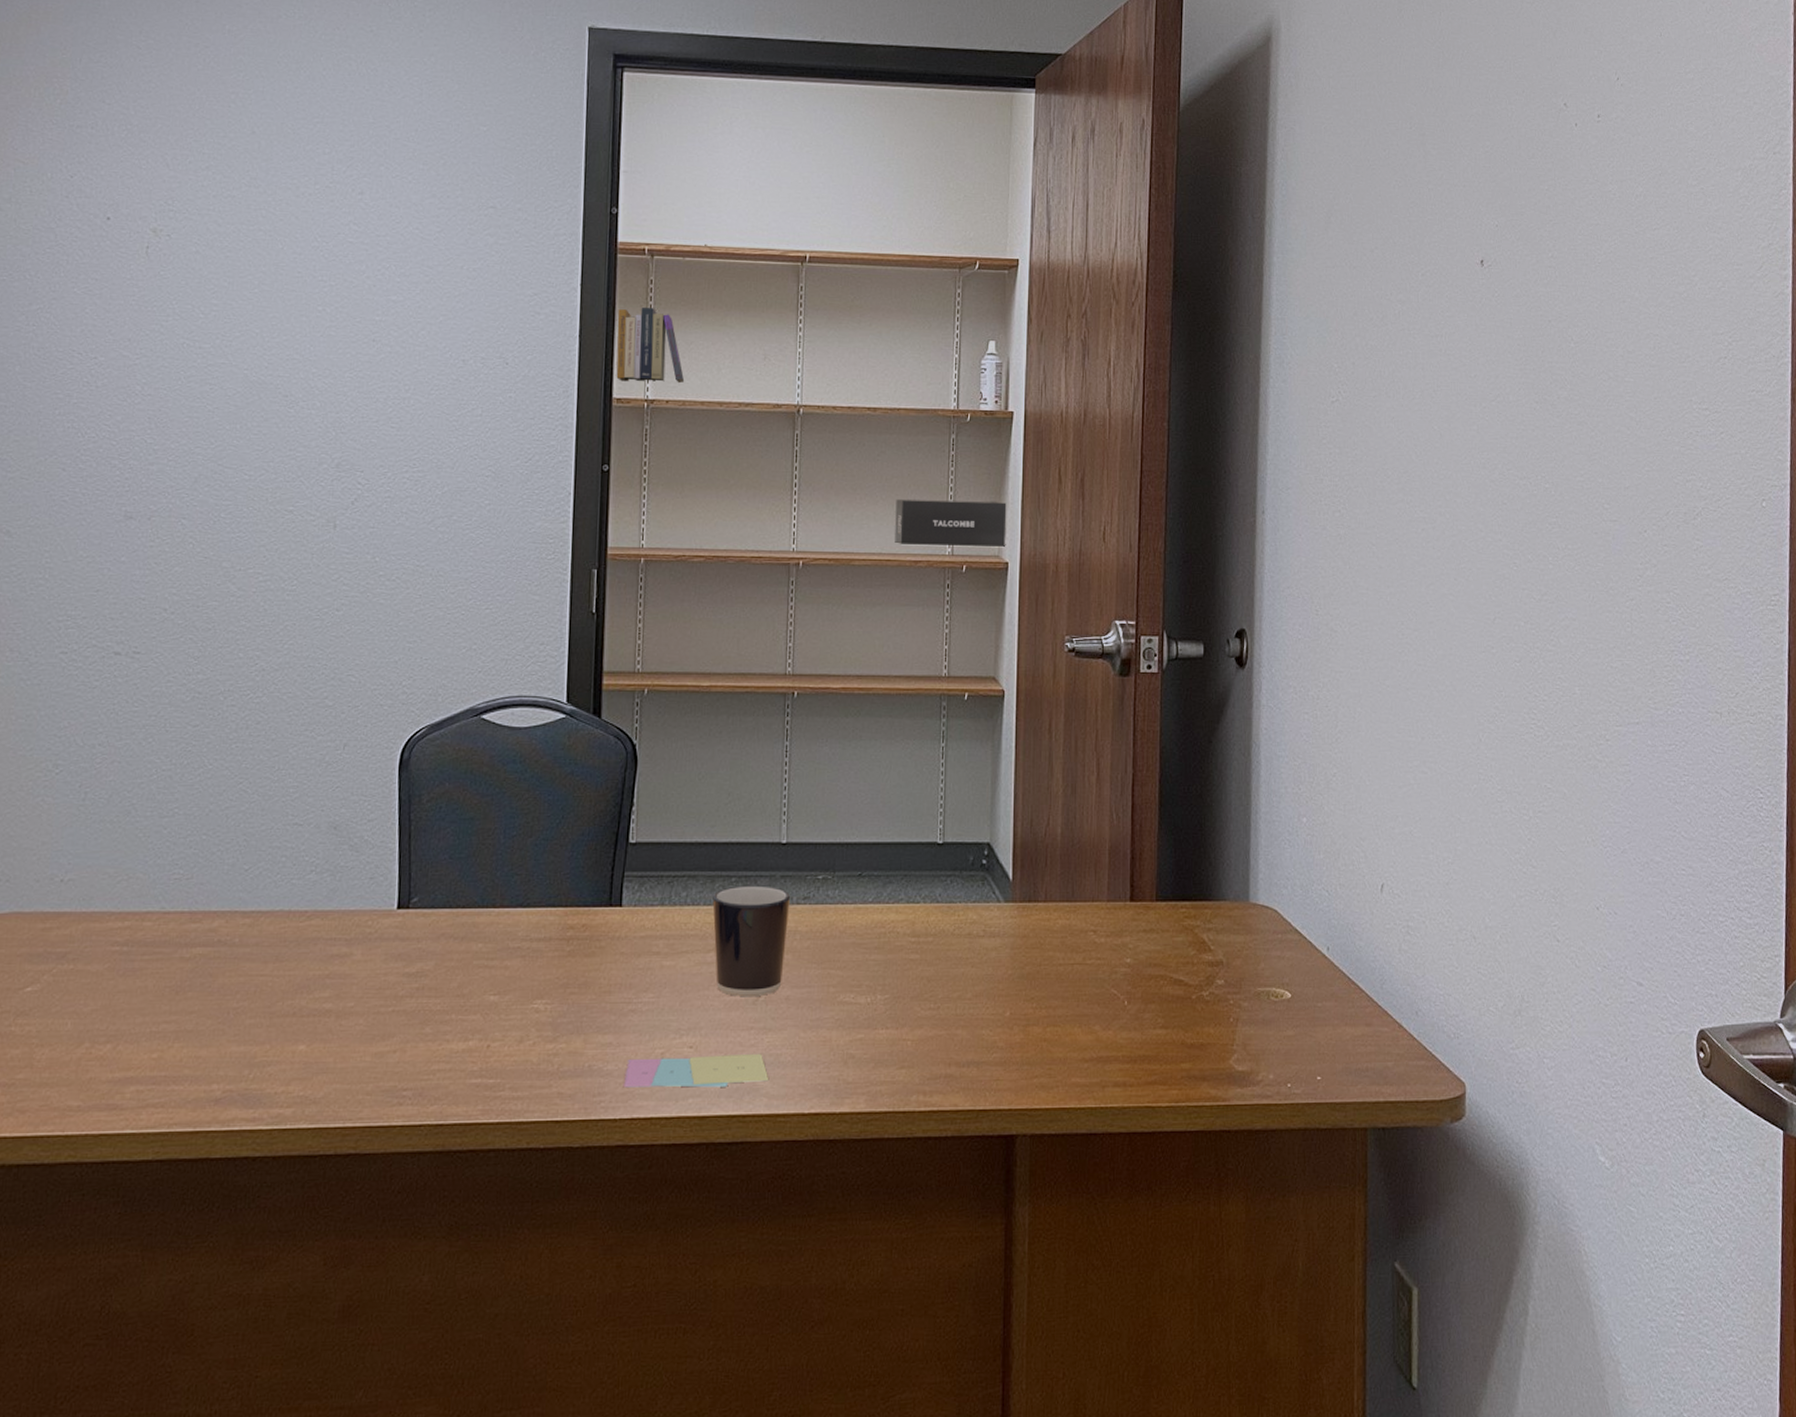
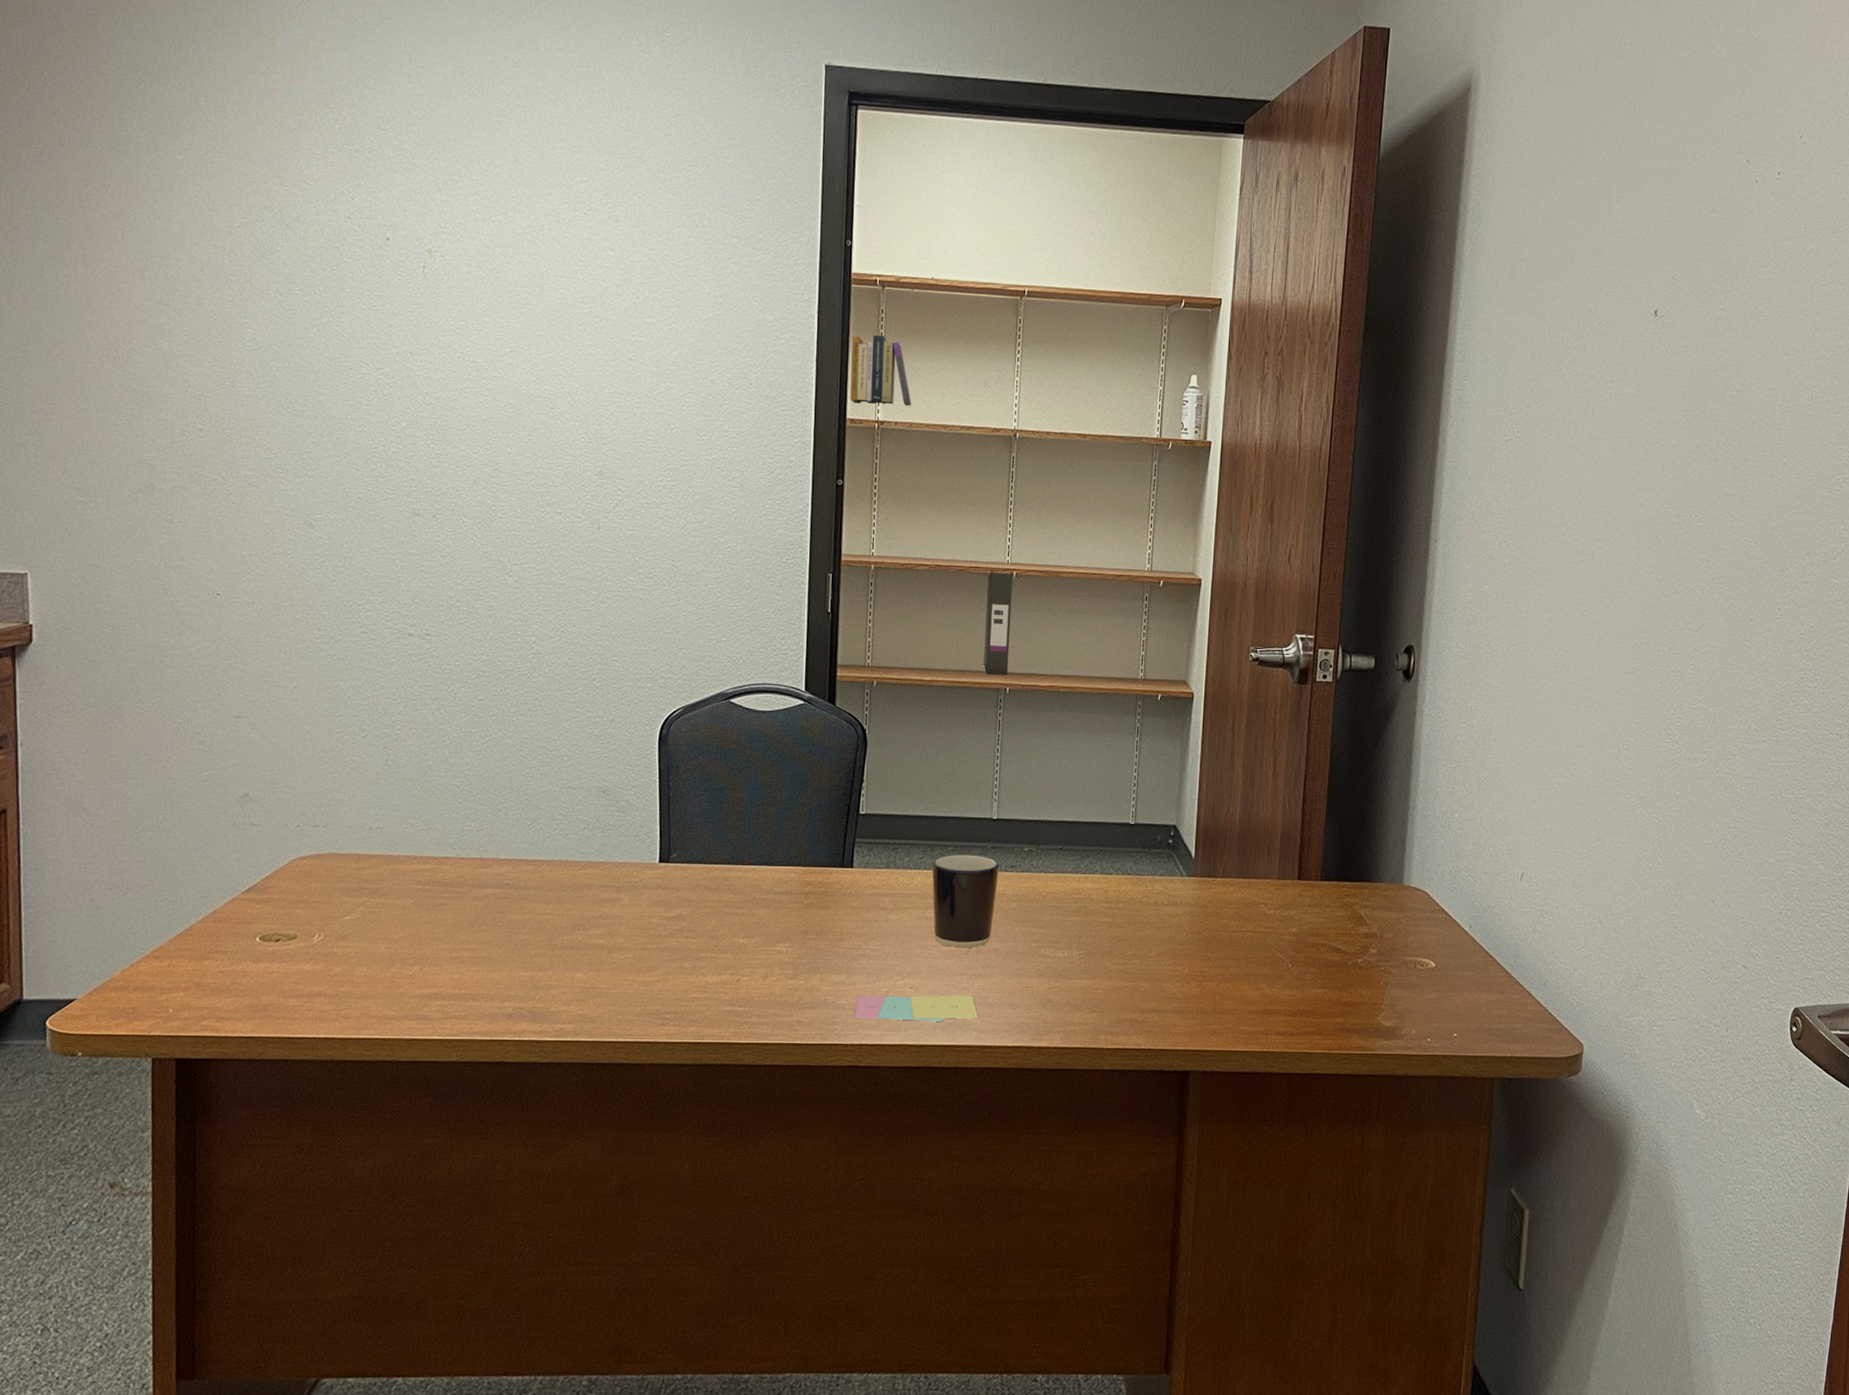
binder: none [768,560,799,677] -> present [983,570,1013,675]
box: present [895,499,1007,547] -> none [1100,519,1202,565]

